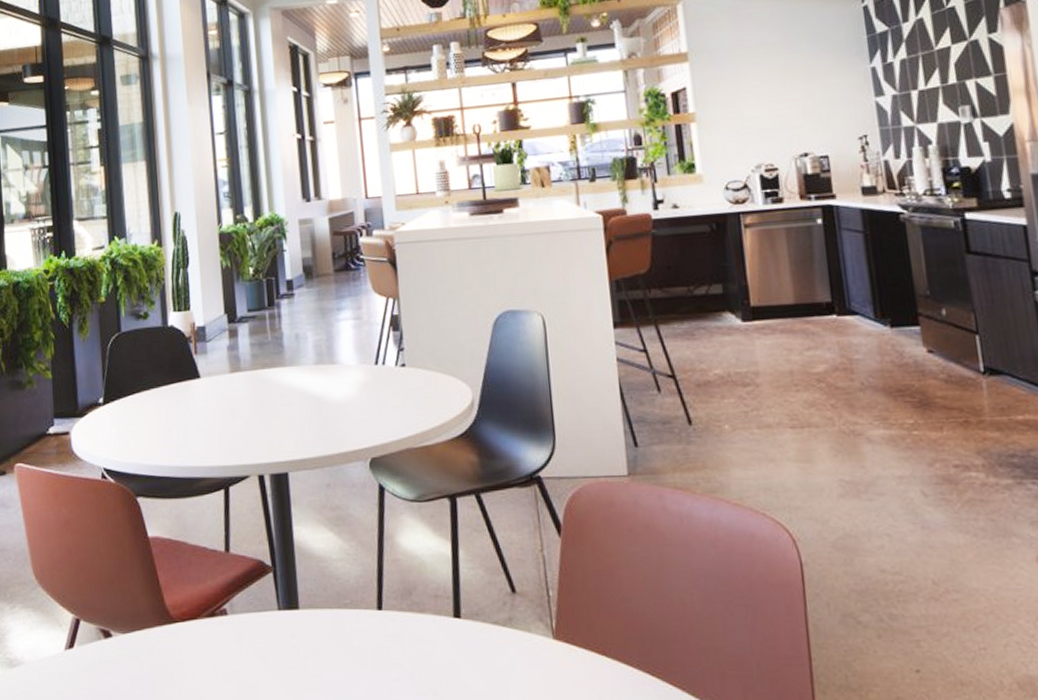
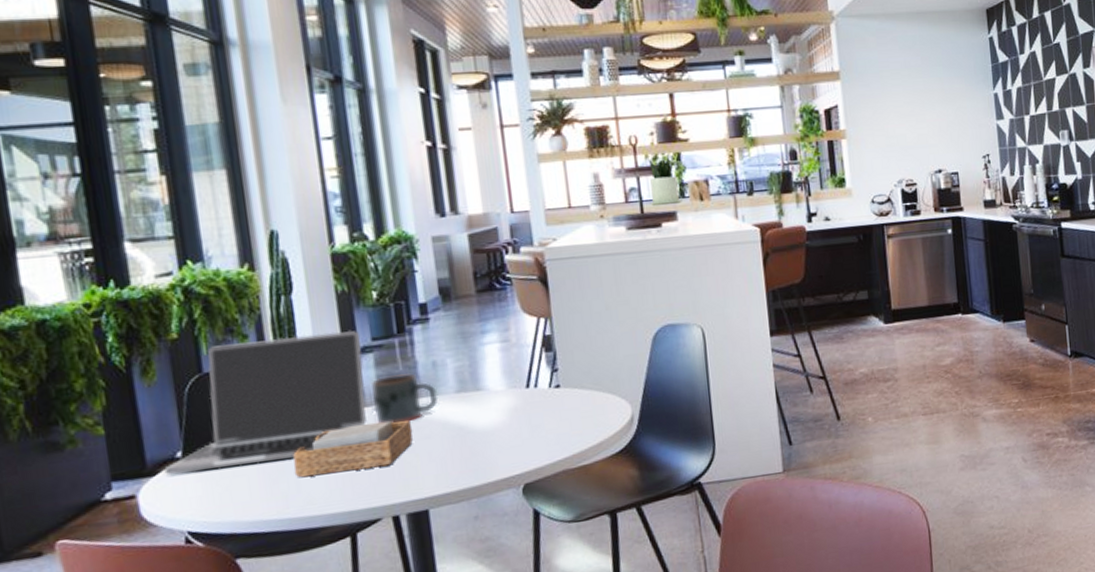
laptop: none [90,301,241,417] -> present [164,330,367,474]
napkin holder: none [183,386,278,431] -> present [293,420,413,478]
mug: none [246,344,300,389] -> present [372,373,439,425]

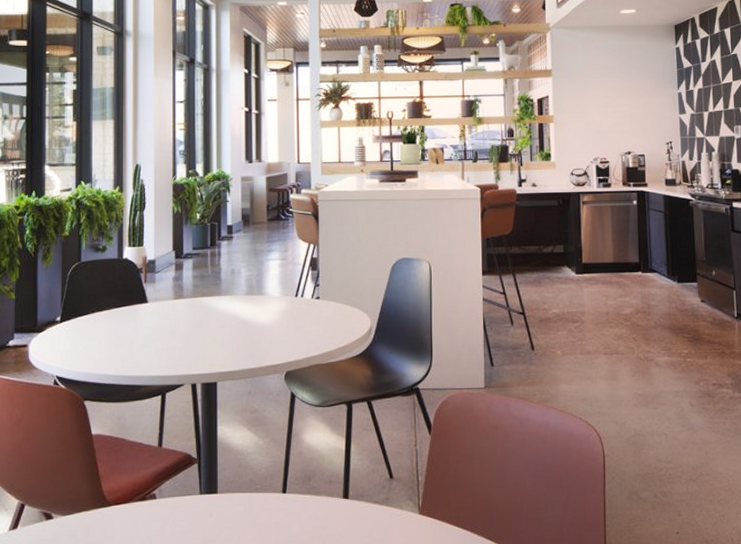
laptop: present [164,330,367,474] -> none [48,240,186,333]
napkin holder: present [293,420,413,478] -> none [130,310,213,346]
mug: present [372,373,439,425] -> none [188,277,233,313]

